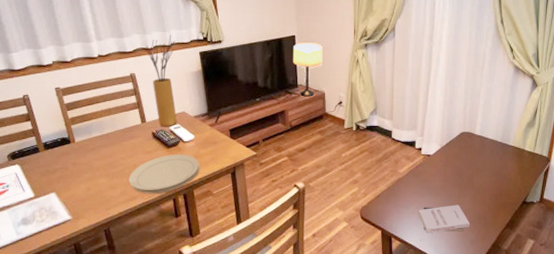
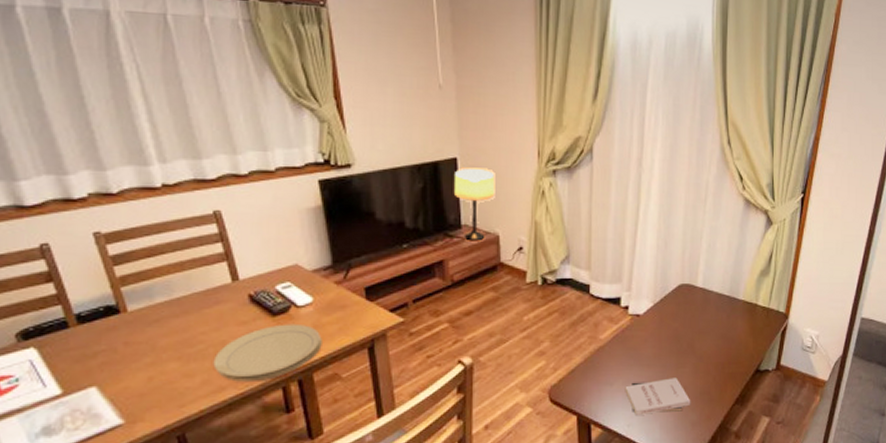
vase: present [146,35,177,127] -> none [237,155,287,287]

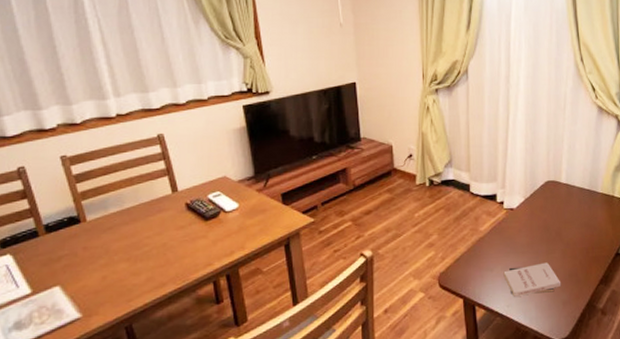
plate: present [213,323,322,383] -> none [156,226,246,279]
table lamp: present [453,167,495,241] -> none [353,90,388,151]

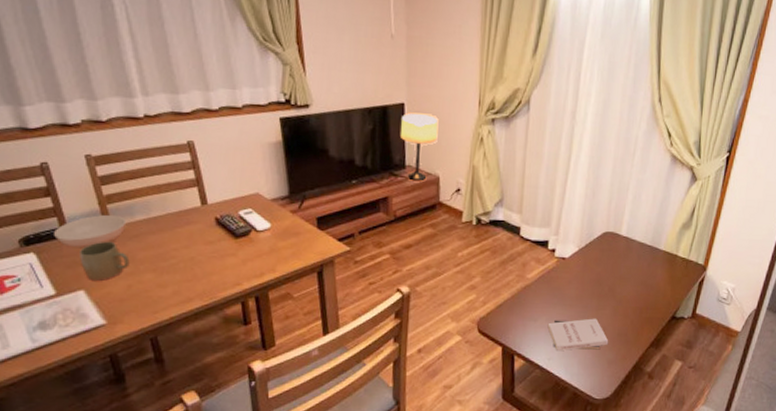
bowl: none [30,210,101,246] -> present [54,214,127,249]
mug: none [55,235,104,276] -> present [79,241,130,281]
table lamp: none [353,90,388,151] -> present [399,113,438,181]

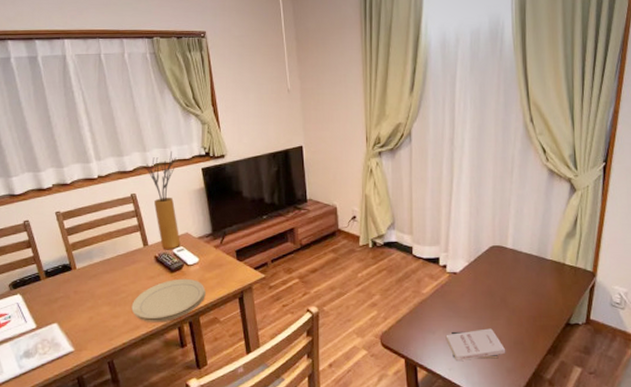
bowl: present [54,214,127,249] -> none [34,259,87,289]
mug: present [79,241,130,281] -> none [53,281,90,315]
plate: none [183,246,278,296] -> present [131,278,206,323]
vase: none [209,93,249,212] -> present [147,151,181,250]
table lamp: present [399,113,438,181] -> none [300,153,333,212]

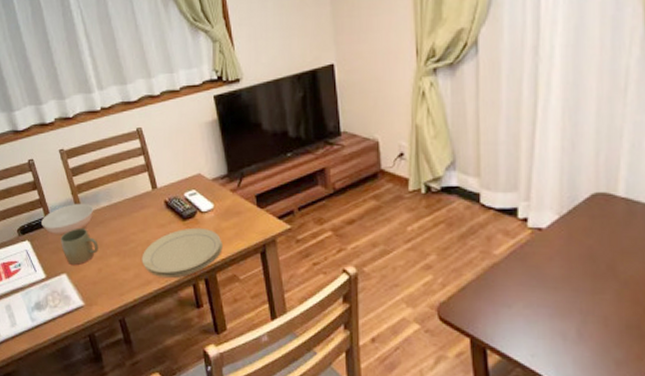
bowl: none [34,259,87,289] -> present [41,203,94,235]
mug: none [53,281,90,315] -> present [61,227,99,265]
vase: present [147,151,181,250] -> none [152,76,193,194]
books: present [445,328,506,361] -> none [526,304,614,346]

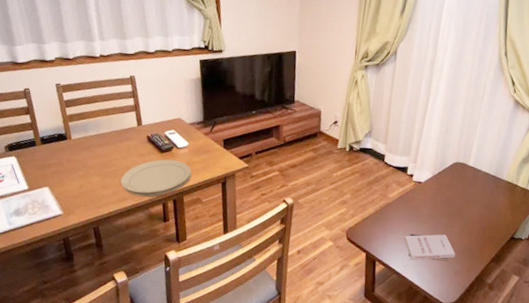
bowl: present [41,203,94,235] -> none [30,130,83,155]
mug: present [61,227,99,265] -> none [46,150,83,181]
books: none [526,304,614,346] -> present [404,233,456,261]

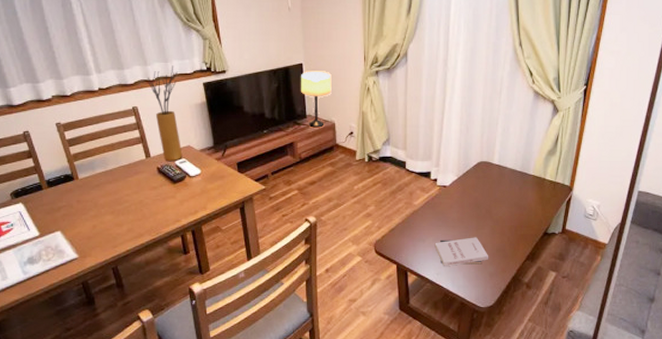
plate: present [120,159,192,198] -> none [135,189,208,232]
vase: none [147,40,177,132] -> present [148,65,183,162]
table lamp: none [291,59,322,114] -> present [300,71,332,128]

